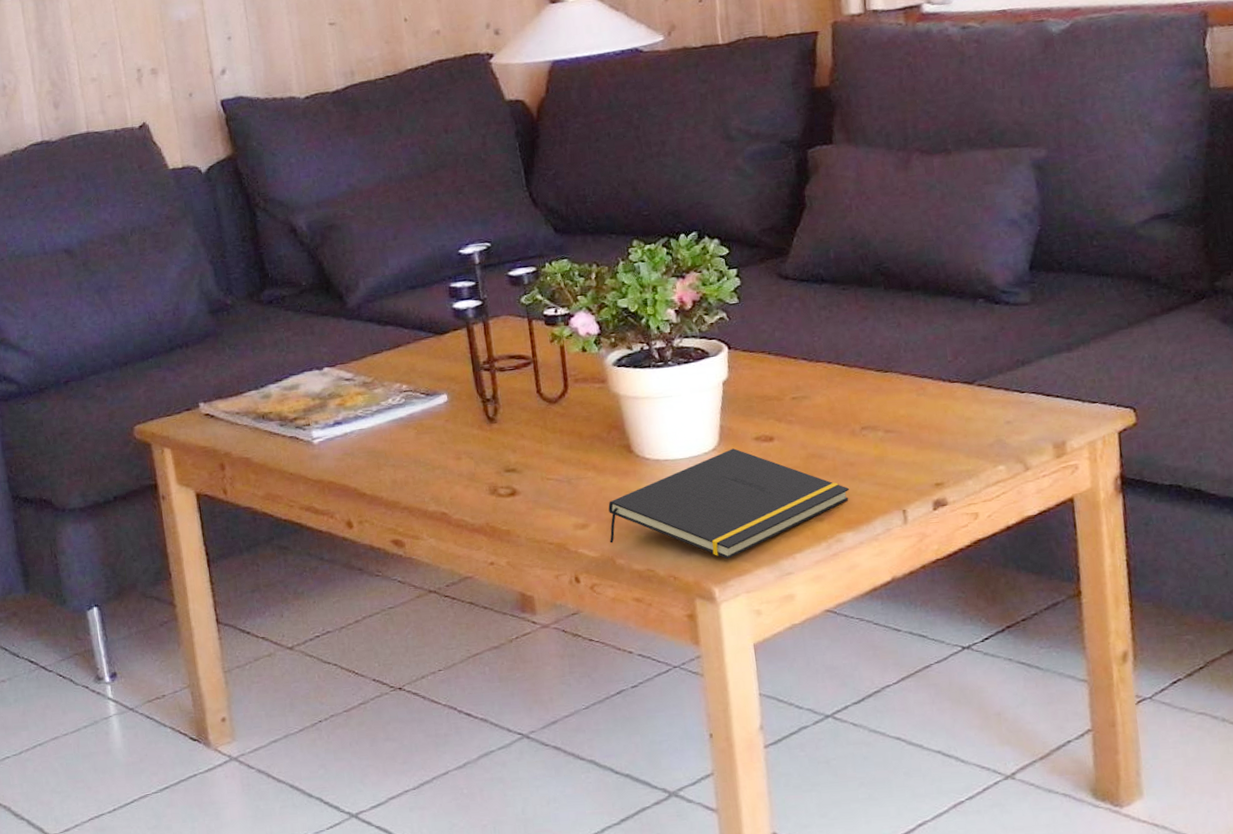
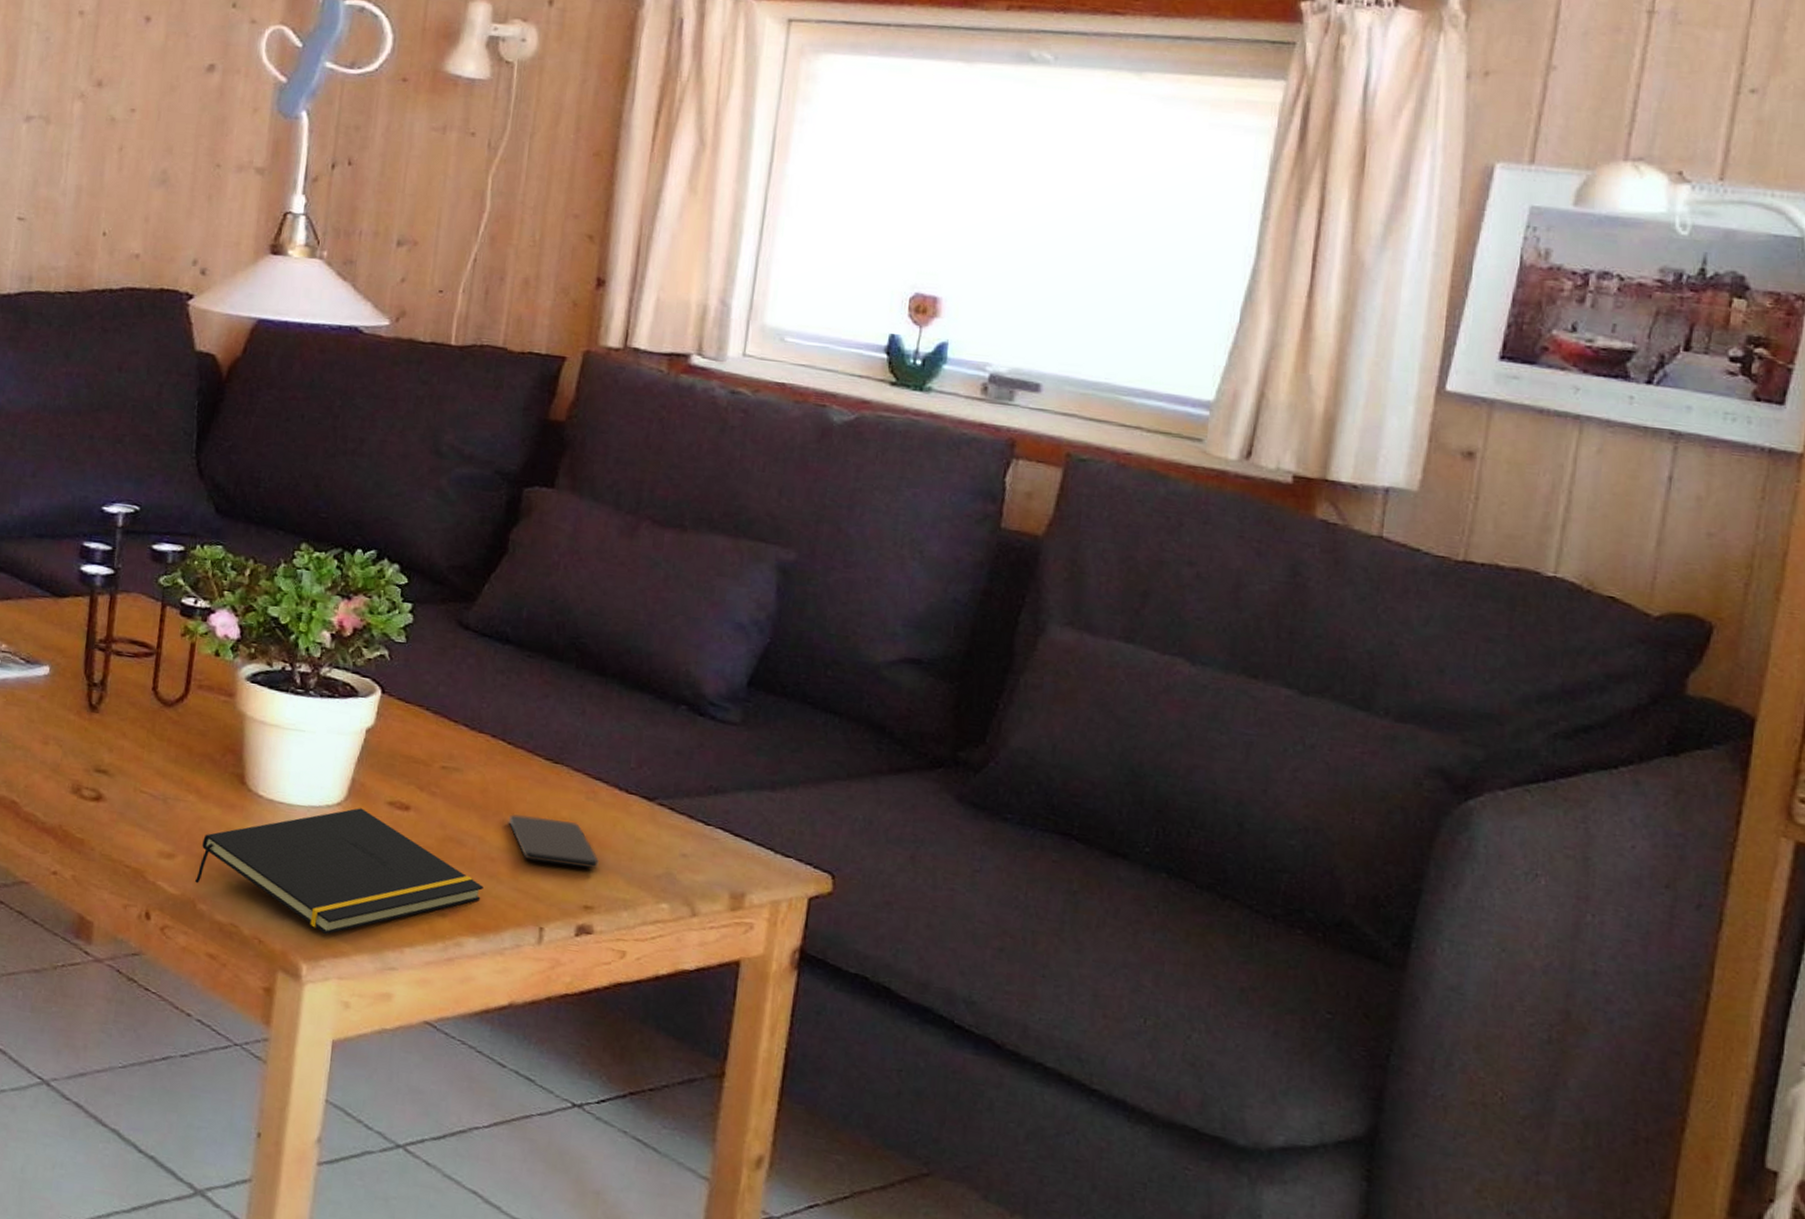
smartphone: none [857,417,940,458] -> present [508,814,599,870]

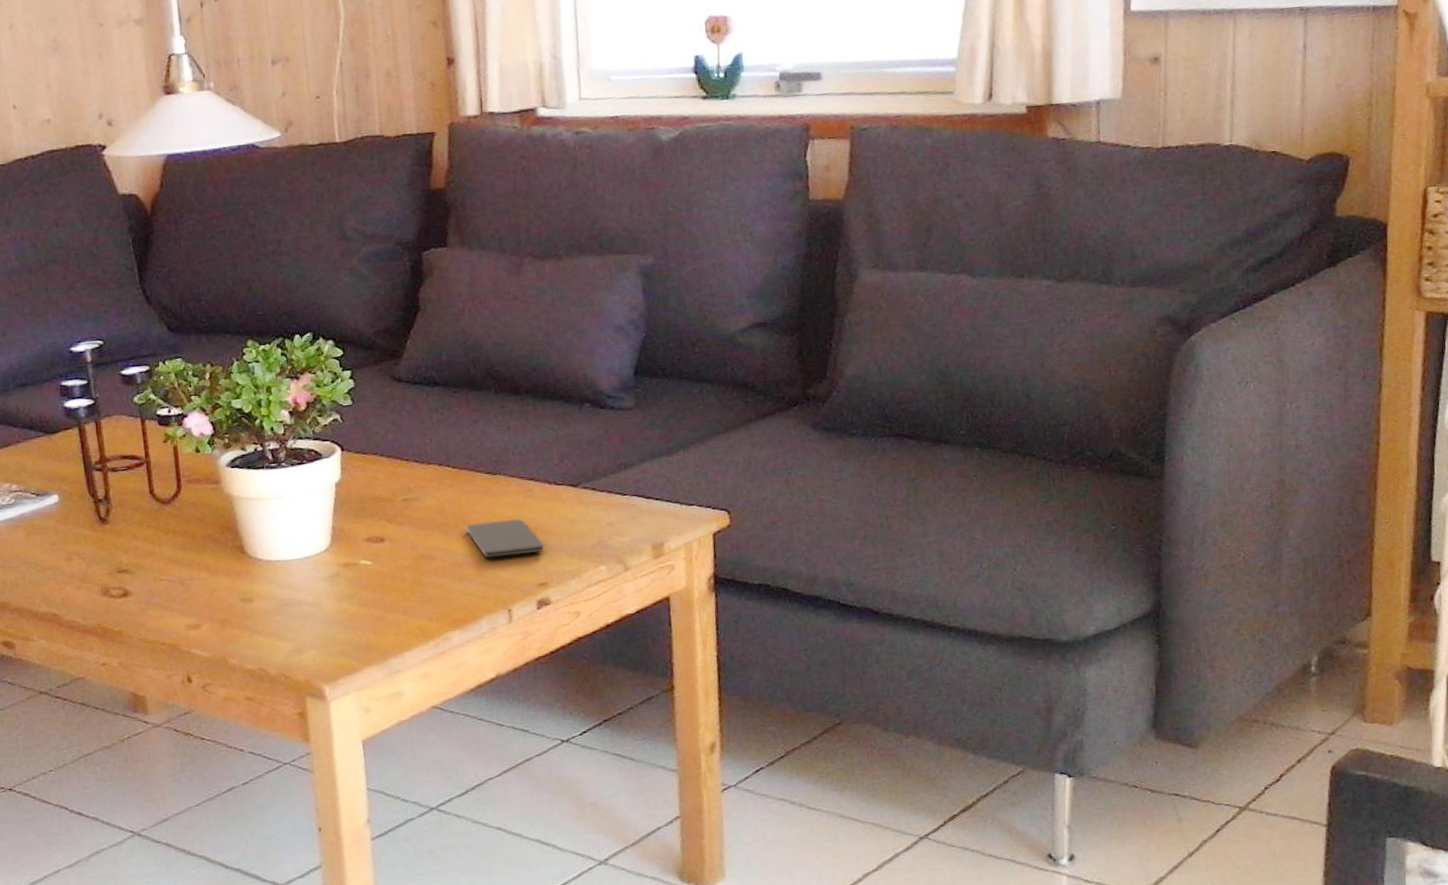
notepad: present [194,808,485,934] -> none [220,549,458,658]

